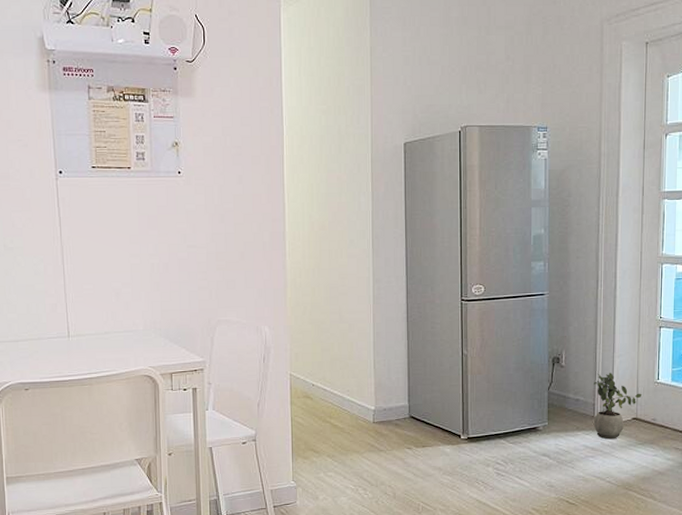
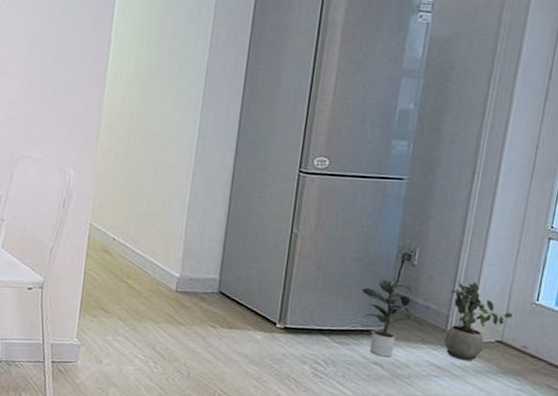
potted plant: none [525,383,578,449] -> present [361,280,425,358]

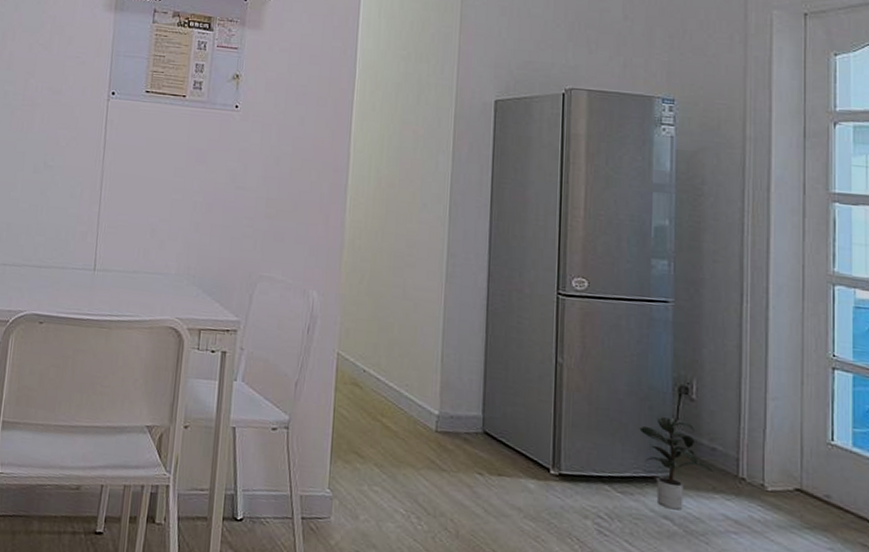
potted plant: present [443,280,513,361] -> none [737,417,809,514]

